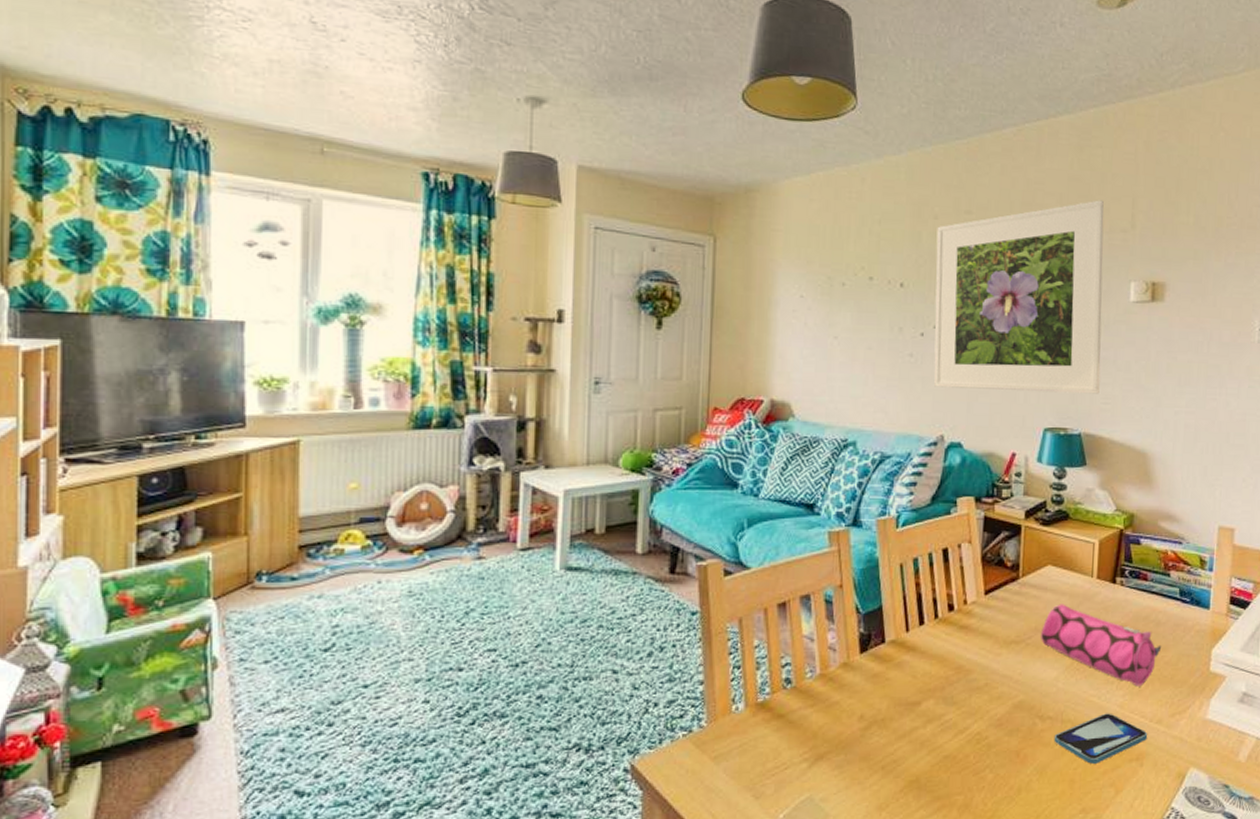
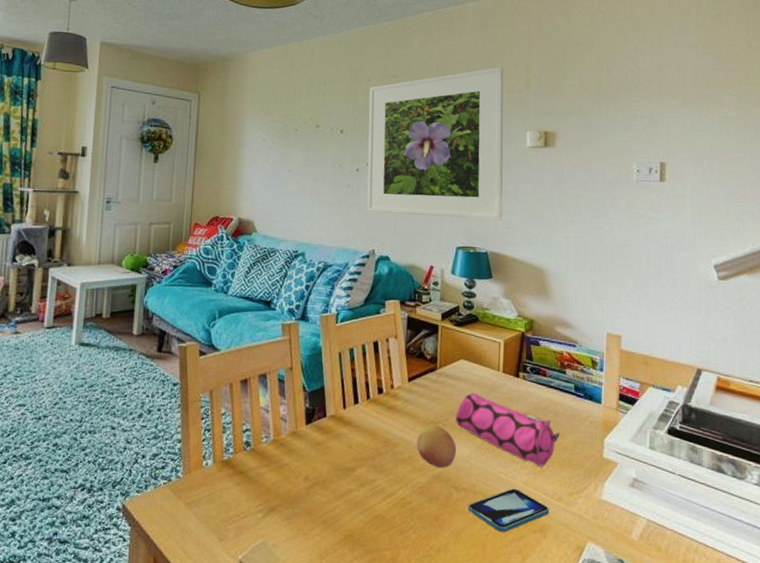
fruit: none [994,644,1042,695] -> present [416,424,457,468]

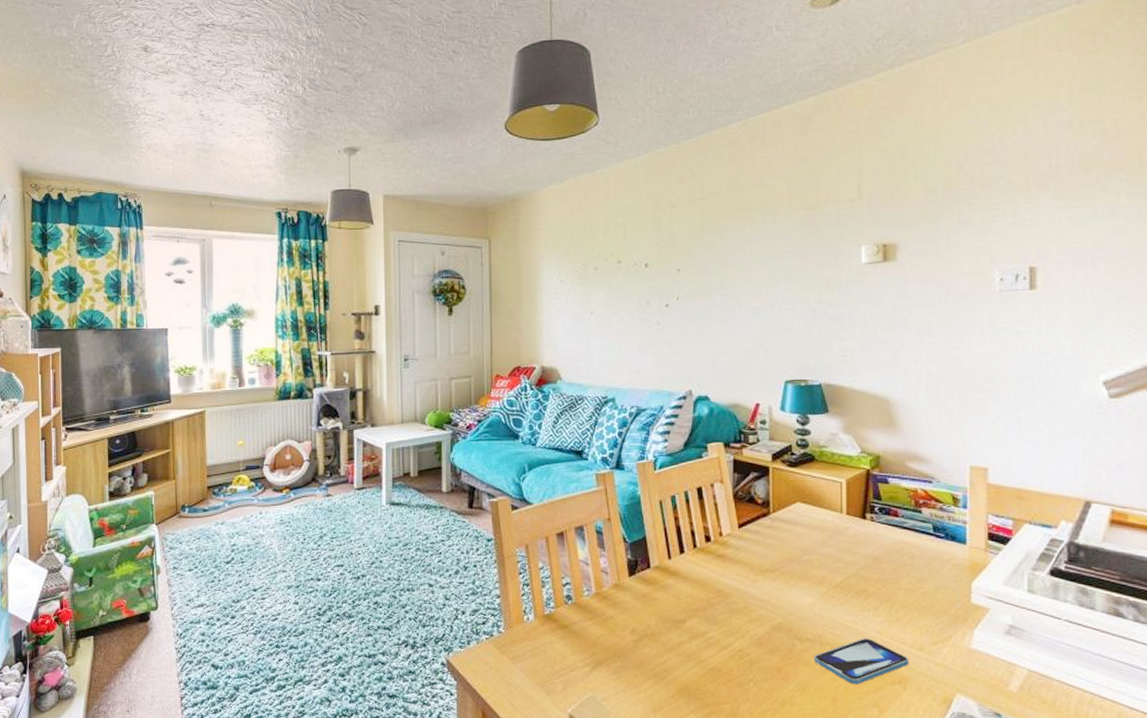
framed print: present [366,67,504,220] -> none [674,176,837,349]
fruit: present [416,424,457,468] -> none [751,573,798,618]
pencil case: present [456,392,560,467] -> none [795,537,918,615]

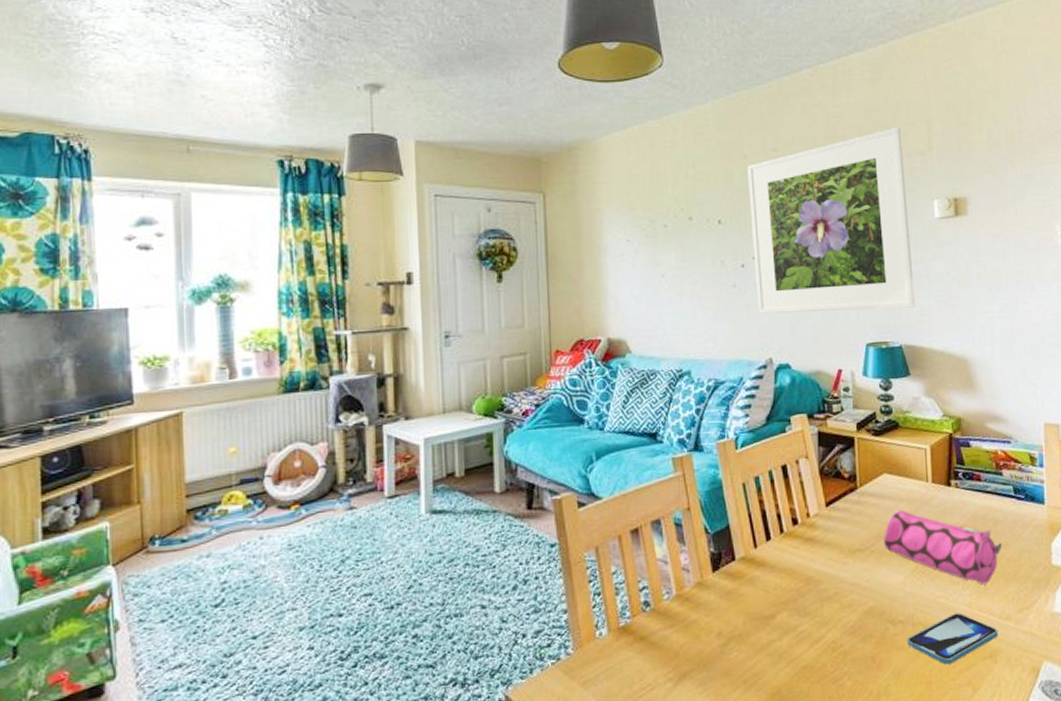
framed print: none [674,176,837,349] -> present [747,127,915,314]
pencil case: none [795,537,918,615] -> present [884,509,1002,585]

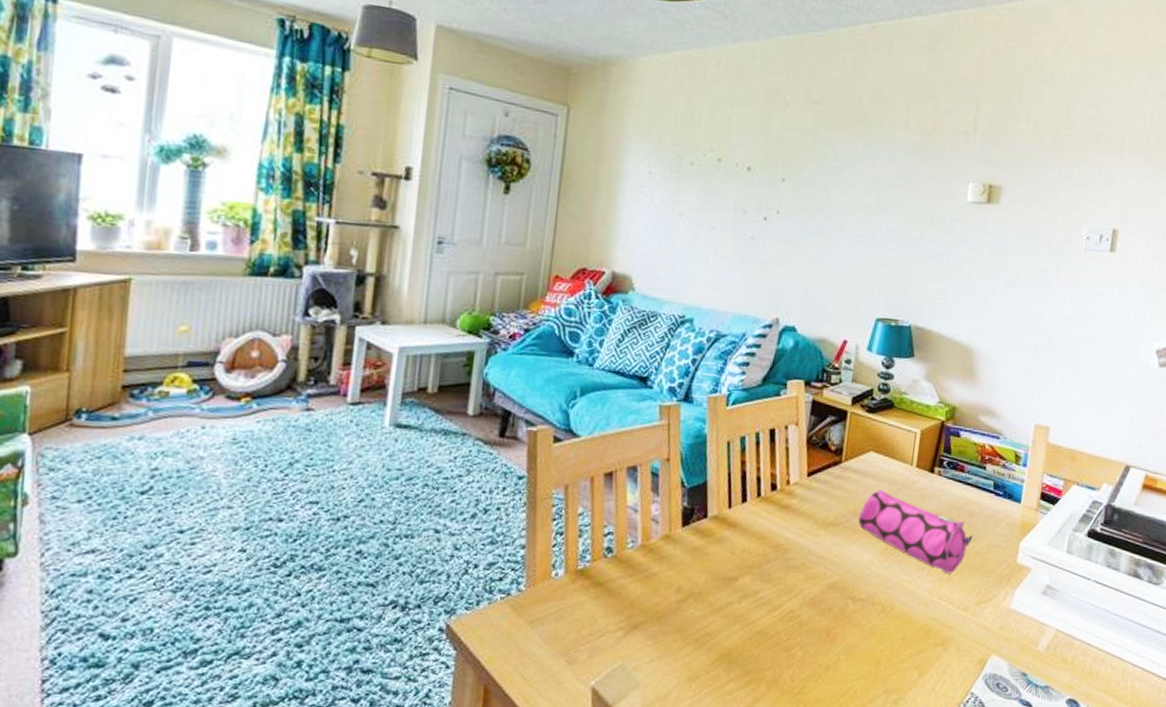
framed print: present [747,127,915,314] -> none [773,101,949,289]
smartphone: present [907,613,999,665] -> none [863,598,954,646]

